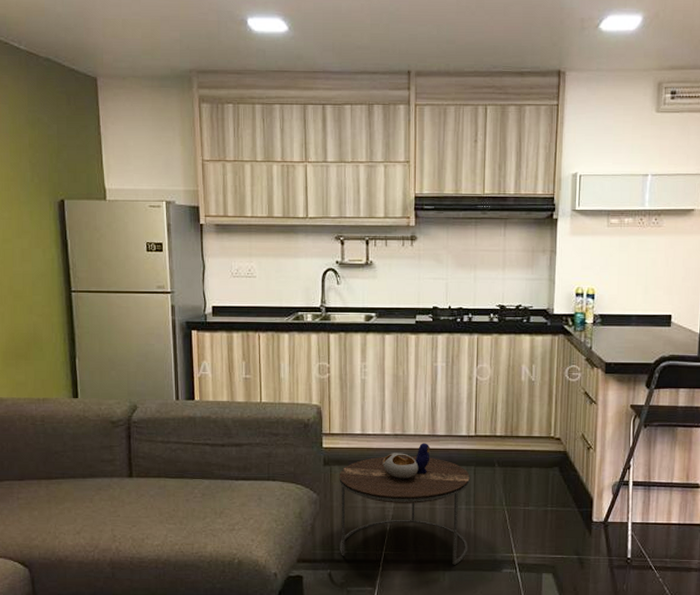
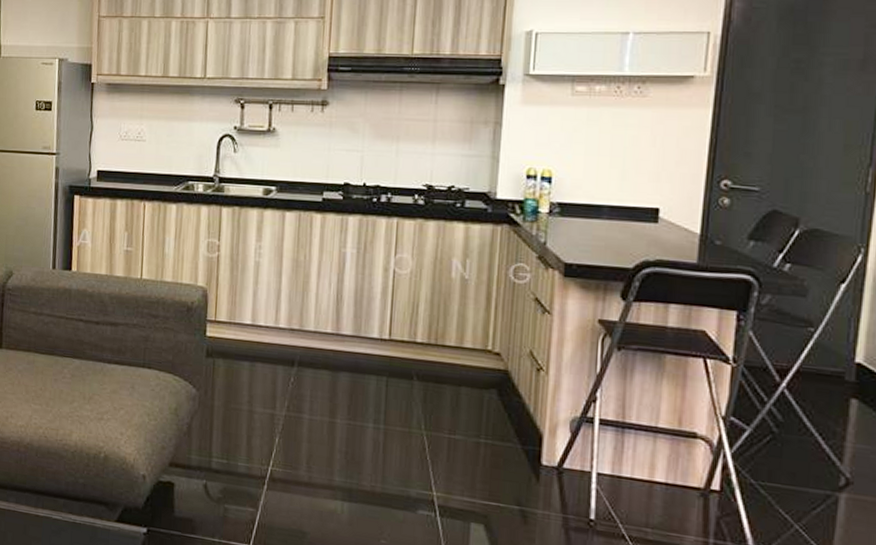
side table: present [339,443,470,565] -> none [218,342,381,496]

